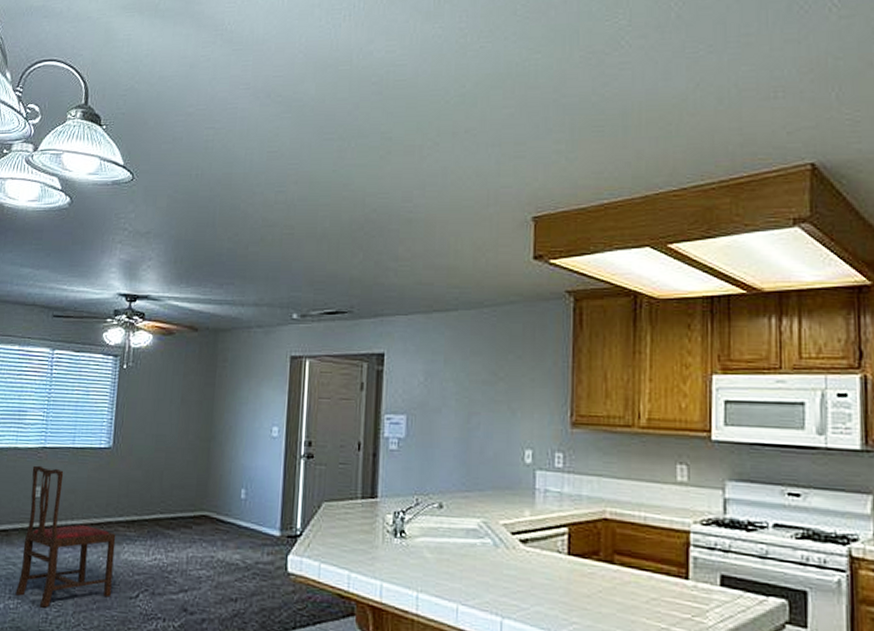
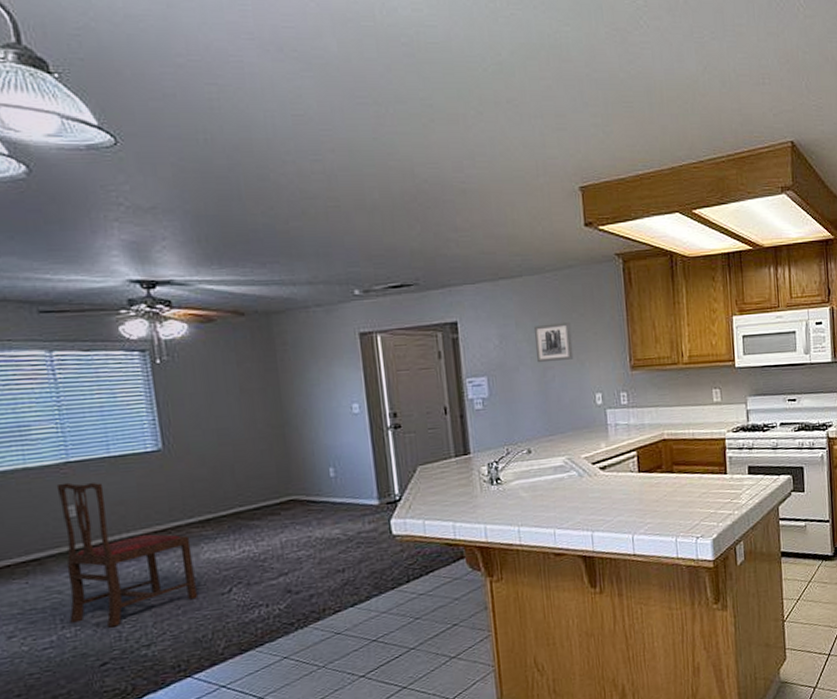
wall art: none [462,363,505,407] -> present [533,321,574,363]

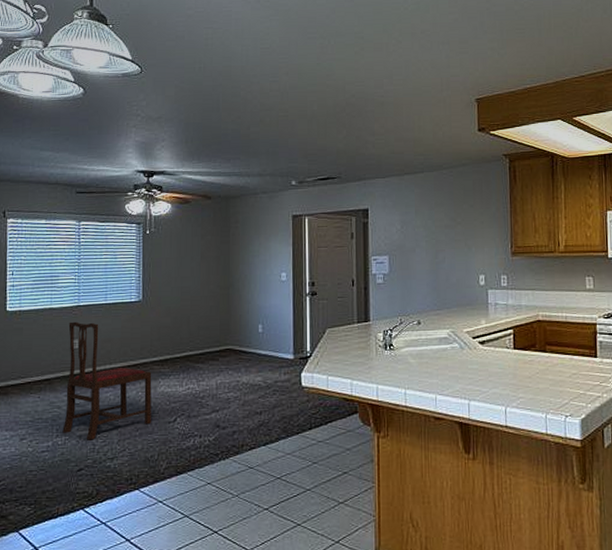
wall art: present [533,321,574,363] -> none [430,211,462,246]

